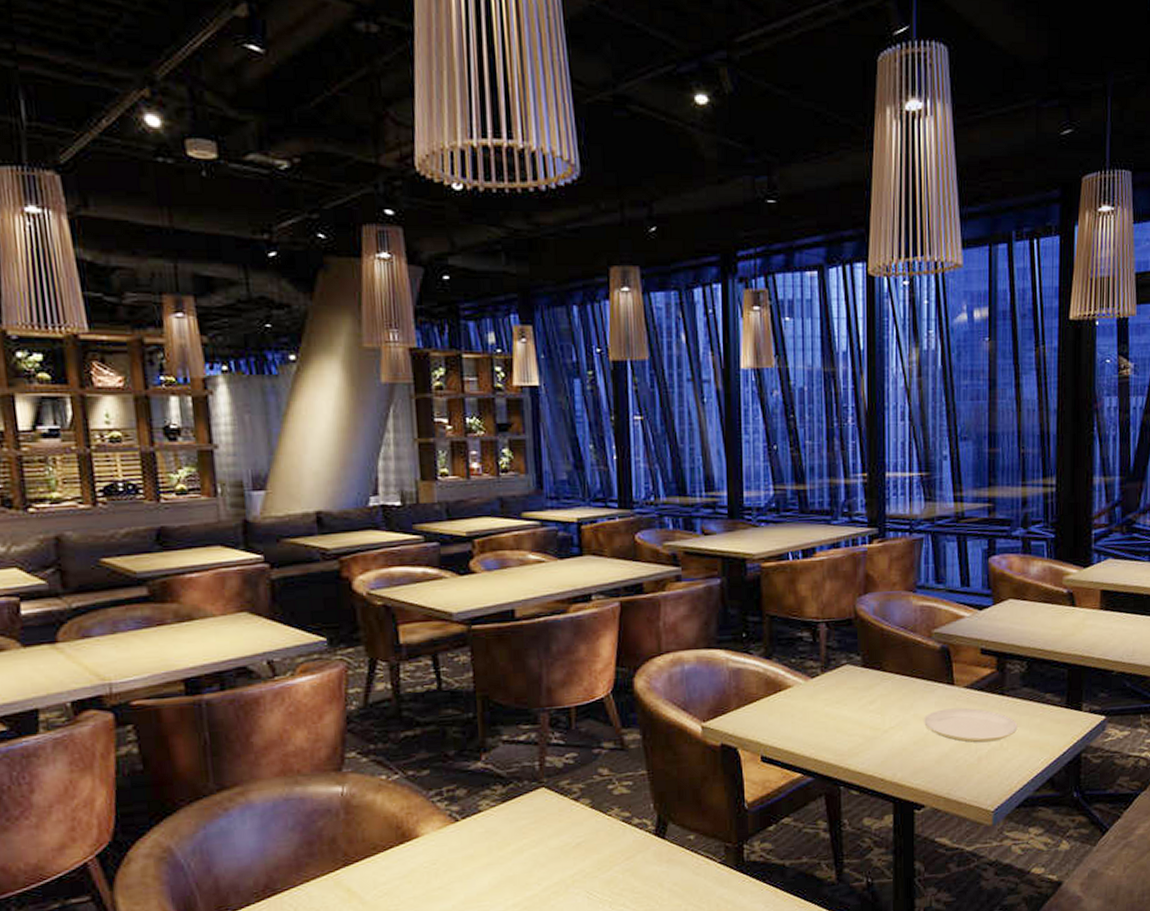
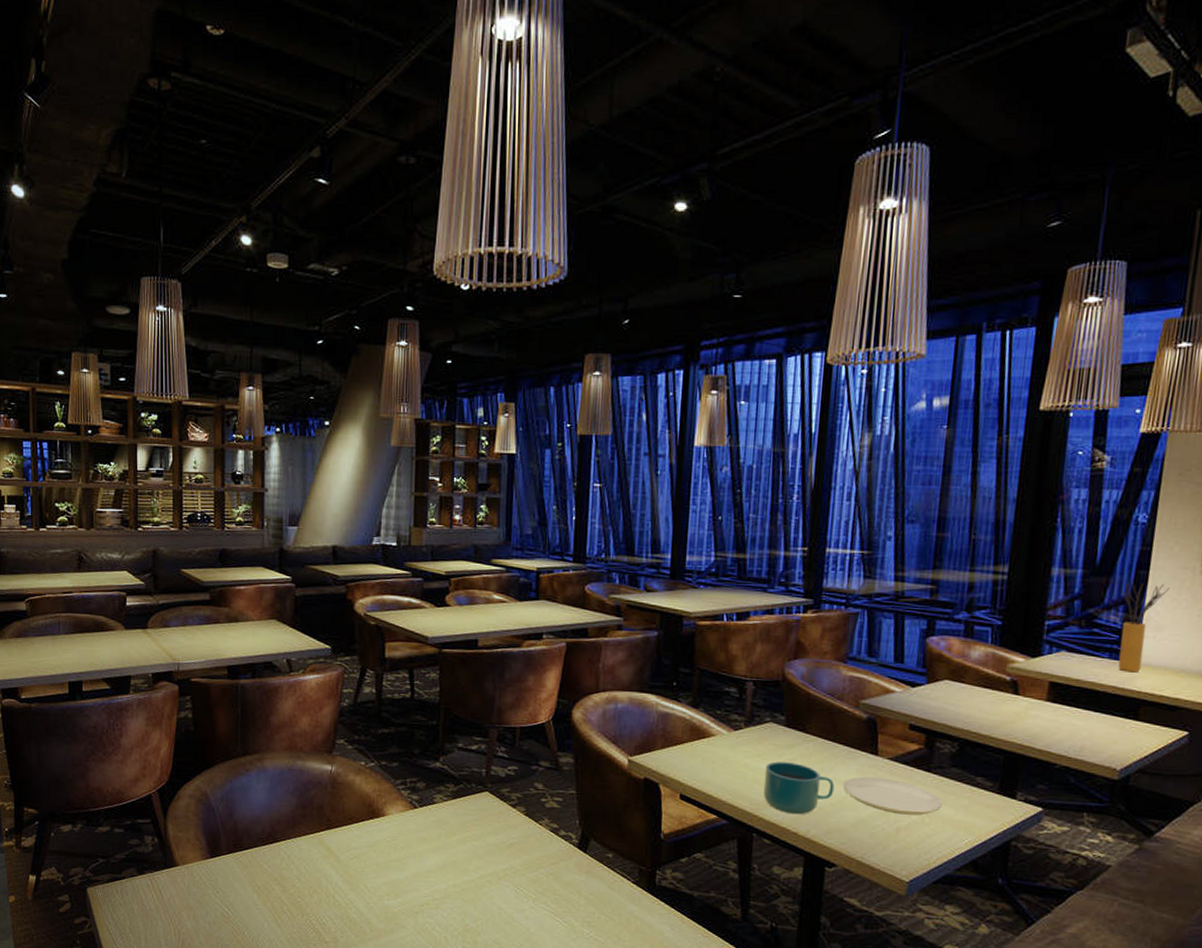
cup: none [846,704,916,760] -> present [763,761,835,815]

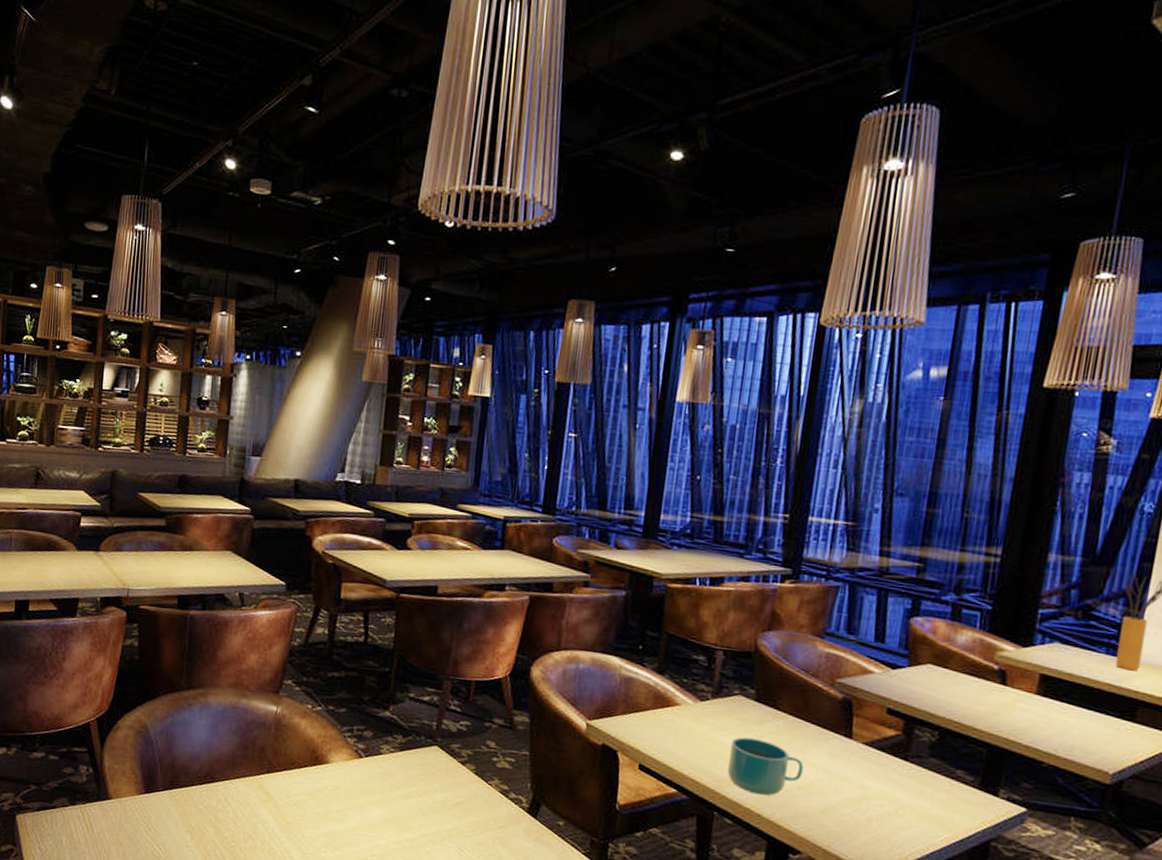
plate: present [843,776,943,816] -> none [813,760,919,806]

